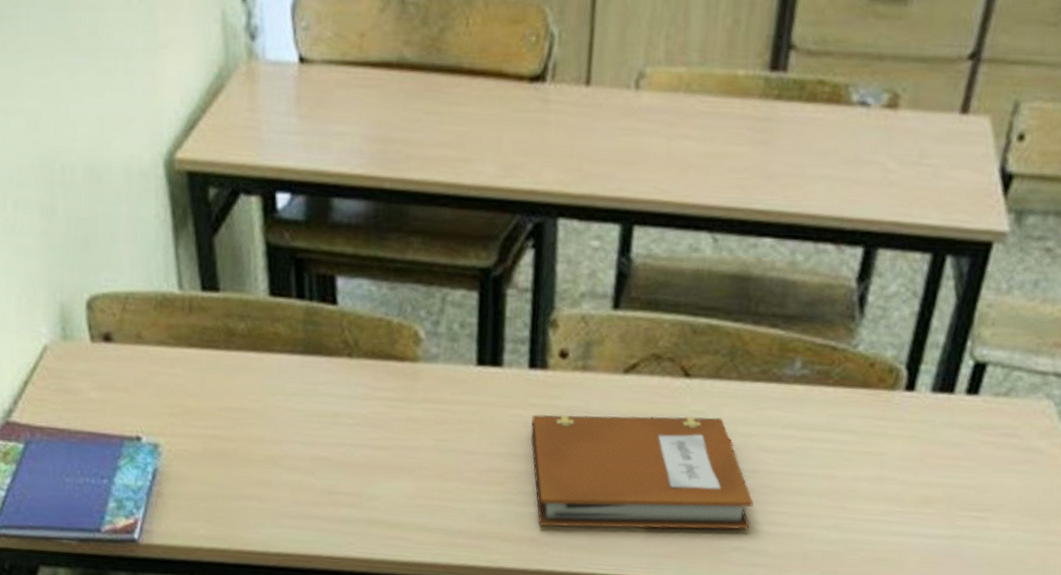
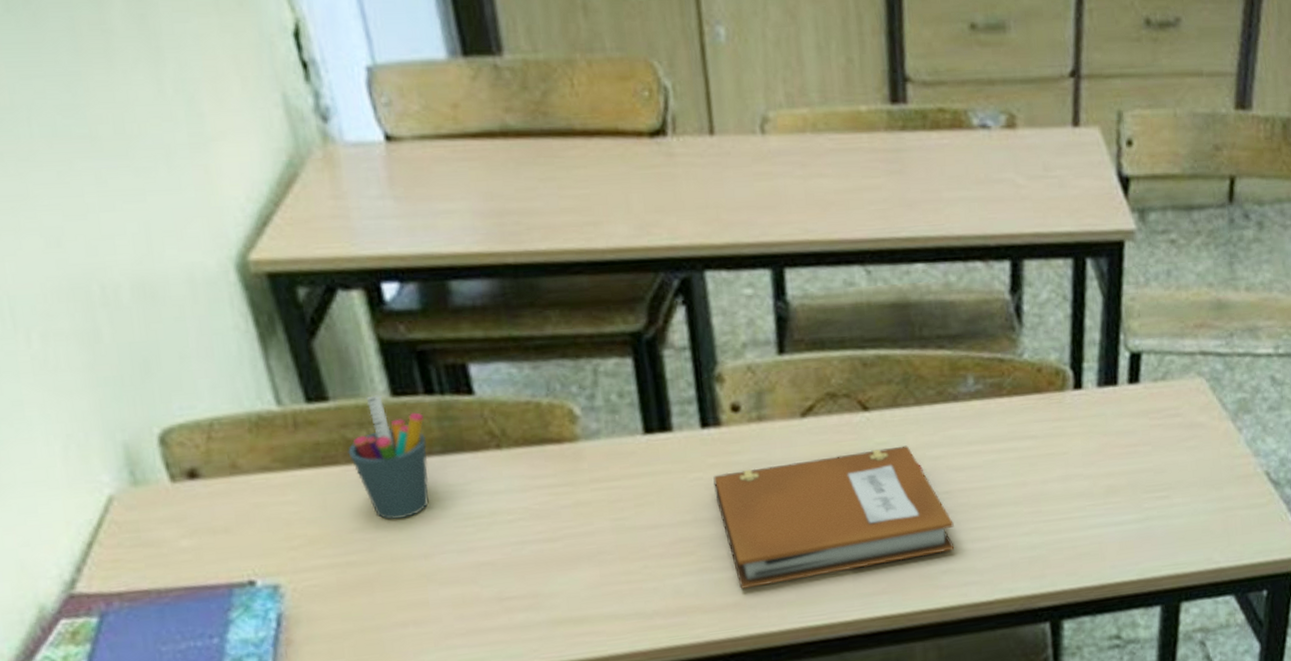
pen holder: none [228,292,293,406] -> present [348,395,429,520]

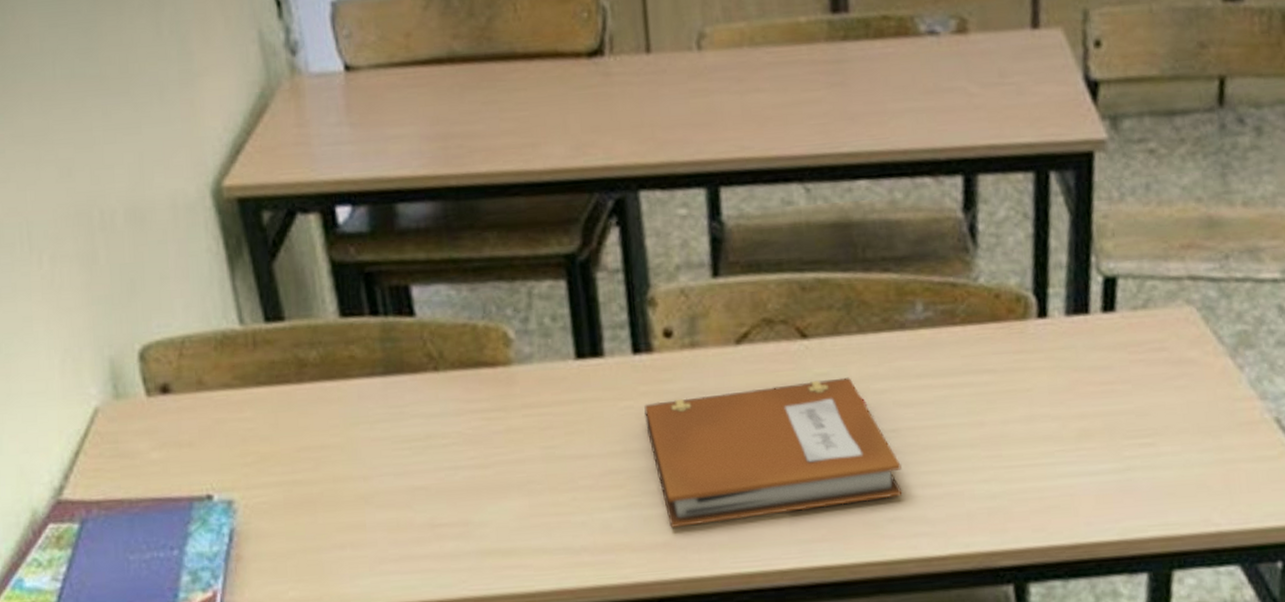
pen holder: present [348,395,429,520] -> none [299,315,371,440]

